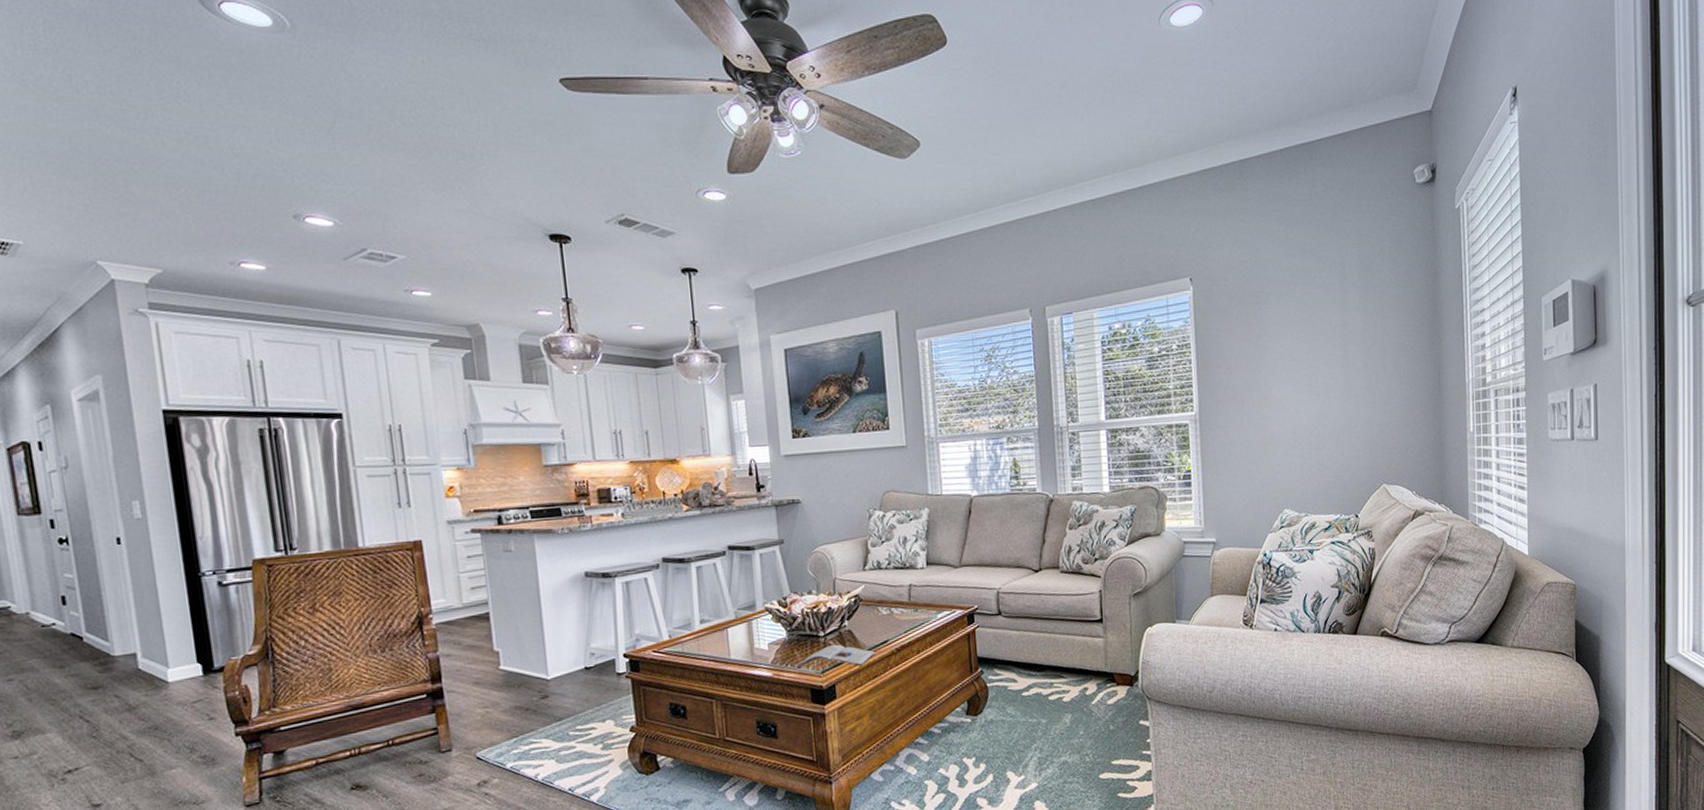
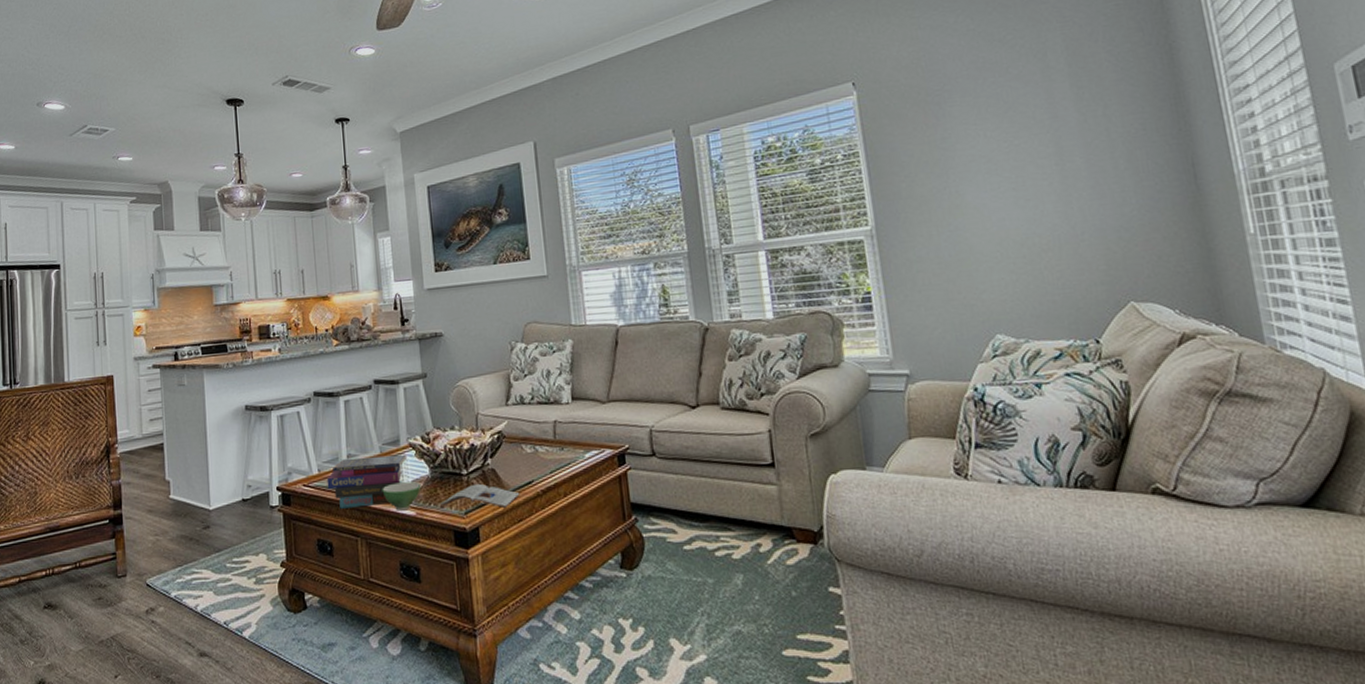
books: none [678,618,763,673] -> present [326,454,406,509]
bowl: none [737,644,778,673] -> present [382,482,421,511]

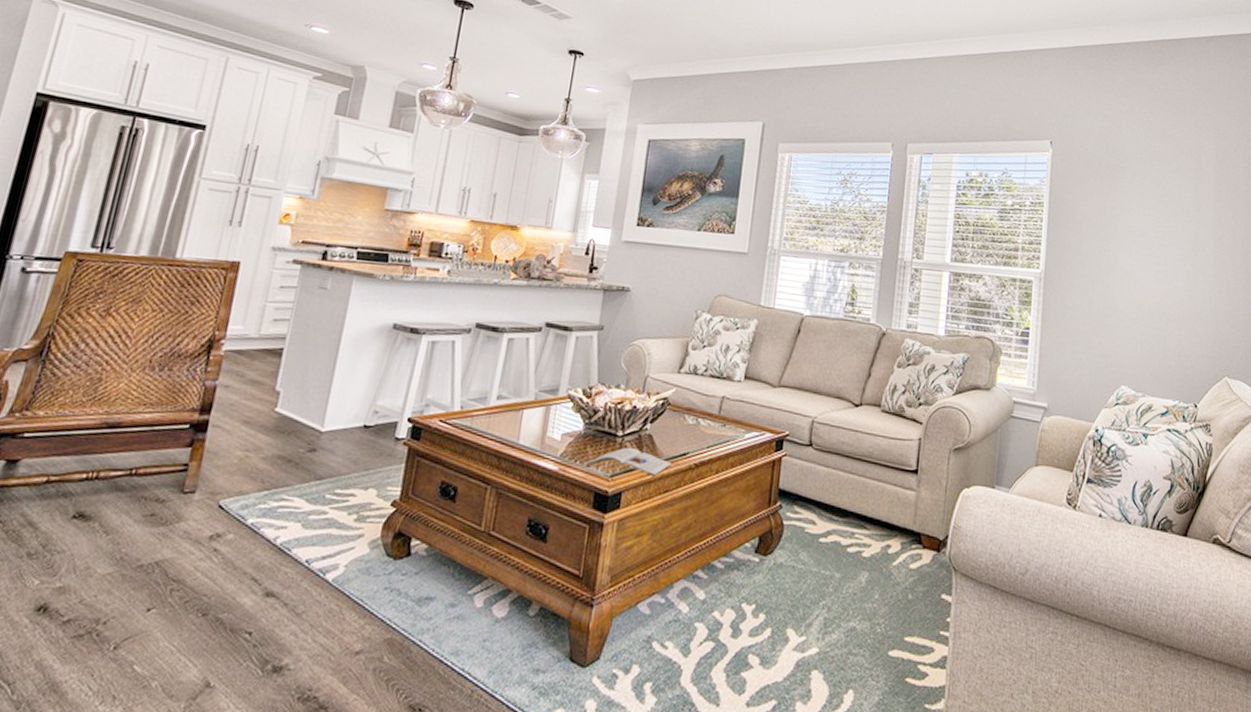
books: present [326,454,406,509] -> none [466,399,562,455]
bowl: present [382,482,421,511] -> none [526,433,571,464]

